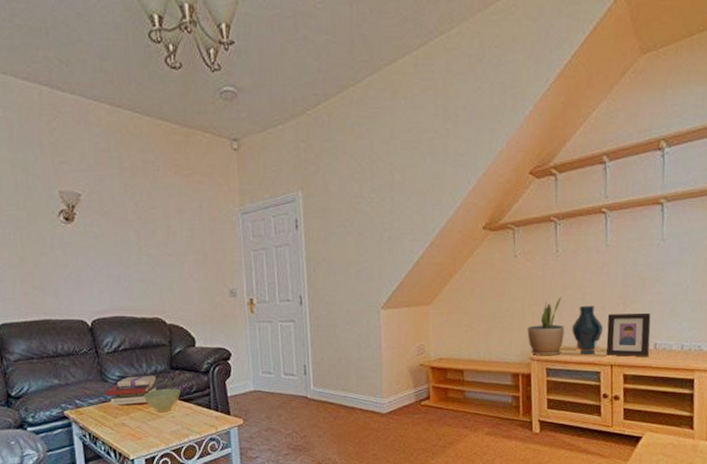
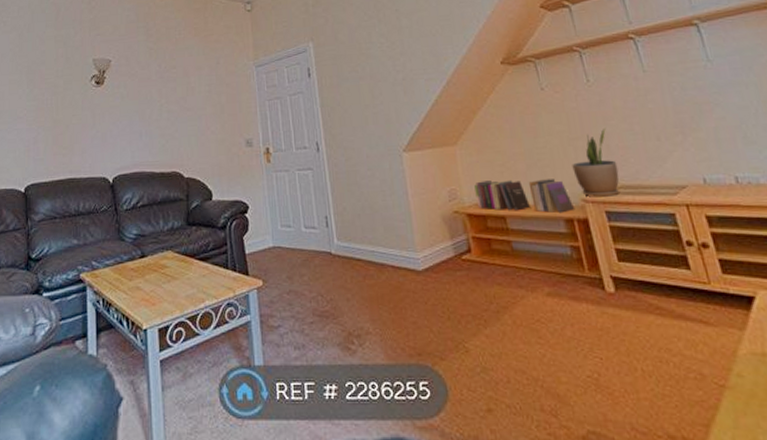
books: present [104,376,158,406] -> none [121,233,174,267]
bowl: present [143,388,181,413] -> none [159,246,197,274]
books: none [441,338,486,366] -> present [474,180,530,211]
books: none [487,339,522,369] -> present [528,179,574,214]
vase: present [571,305,604,354] -> none [625,136,666,193]
picture frame: present [606,312,651,357] -> none [667,141,733,194]

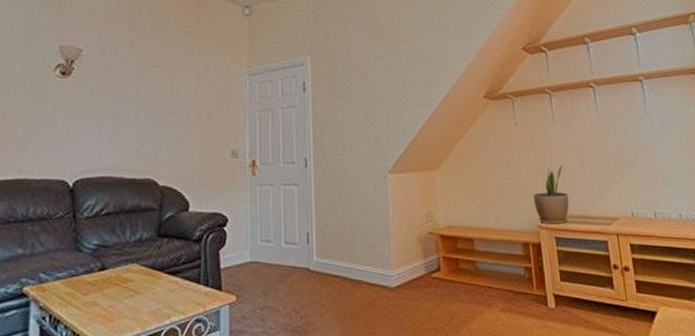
books: present [474,180,530,211] -> none [449,205,495,234]
books: present [528,179,574,214] -> none [496,206,531,238]

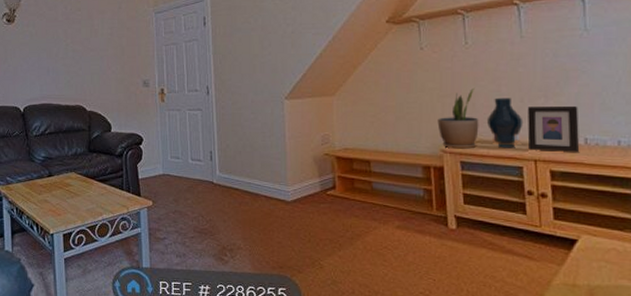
vase: none [575,173,605,223] -> present [486,98,524,148]
picture frame: none [608,181,652,226] -> present [527,105,580,153]

